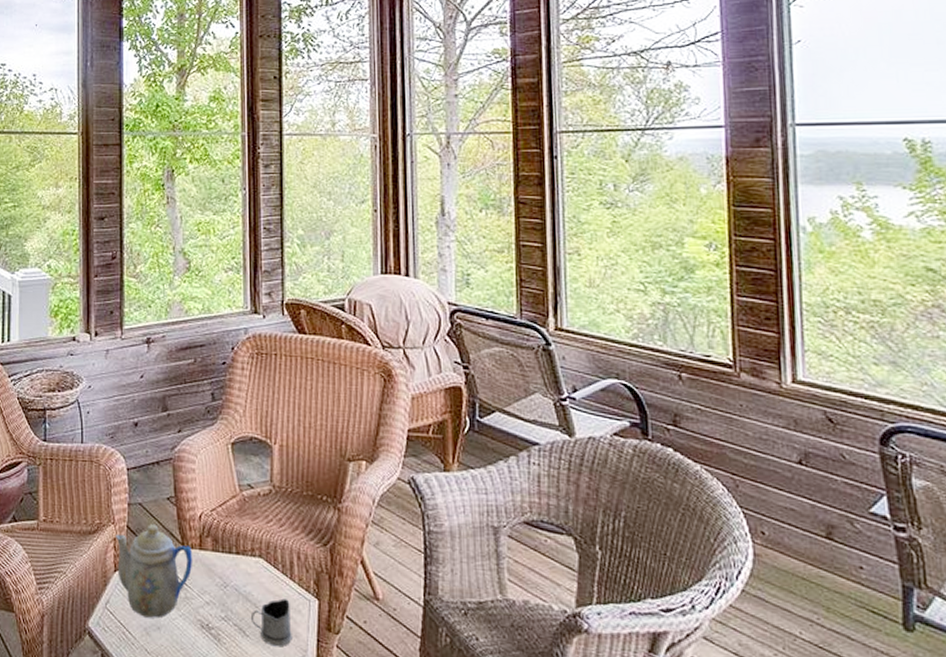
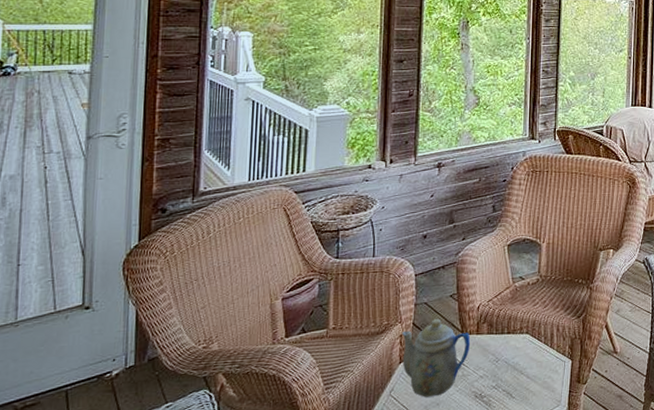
tea glass holder: present [250,598,292,647] -> none [517,363,550,402]

